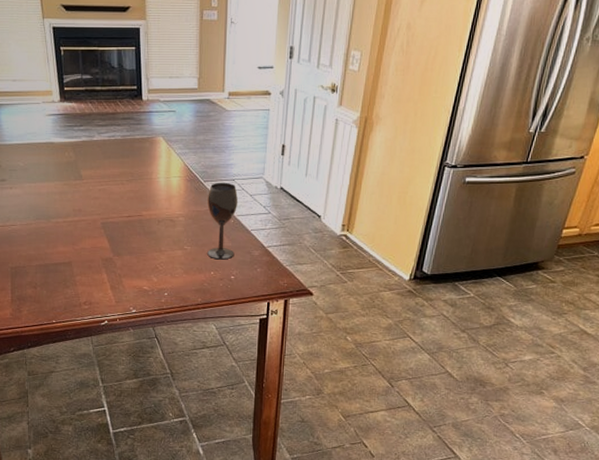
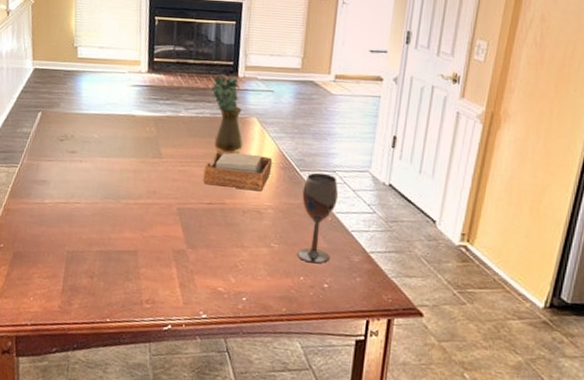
vase: none [119,96,153,171] -> present [211,72,244,154]
napkin holder: none [120,169,180,203] -> present [202,151,273,192]

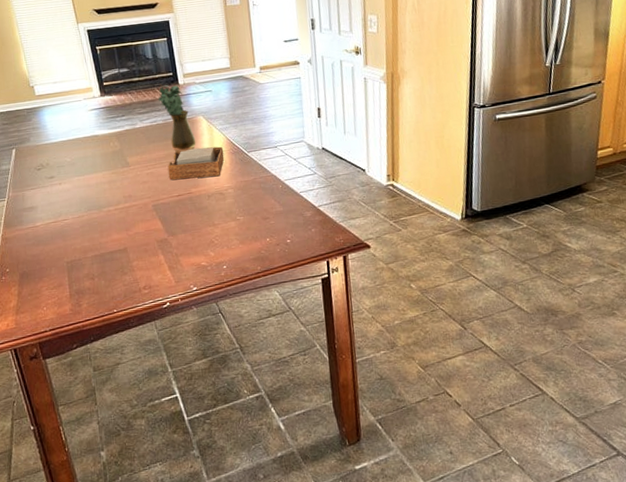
wine glass: present [297,172,339,264] -> none [253,150,287,226]

